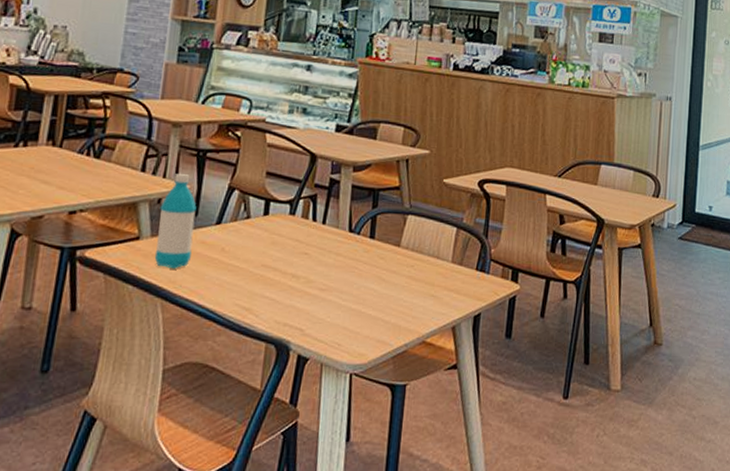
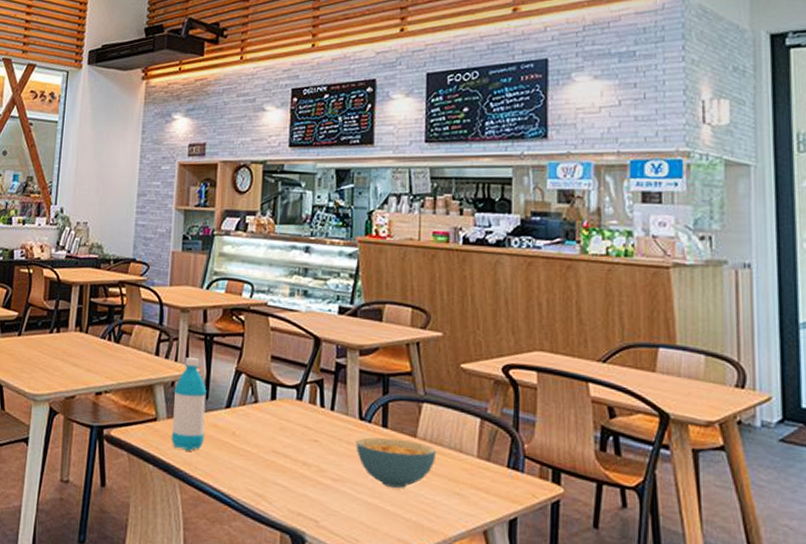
cereal bowl: none [344,248,417,294] -> present [355,437,437,488]

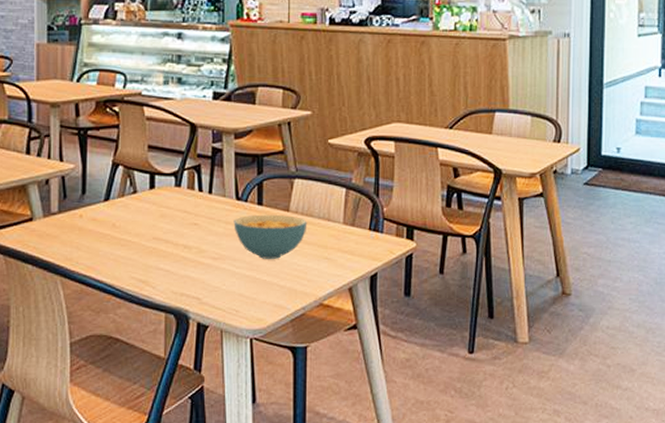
water bottle: present [171,357,207,451] -> none [49,154,84,247]

